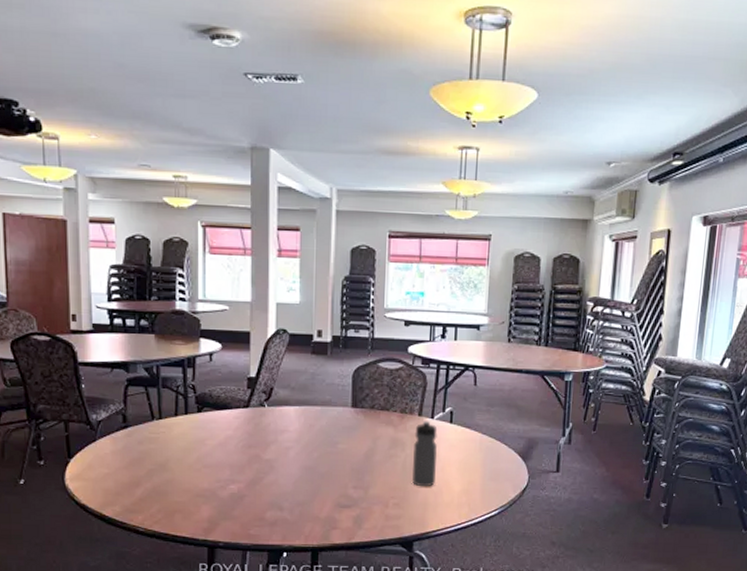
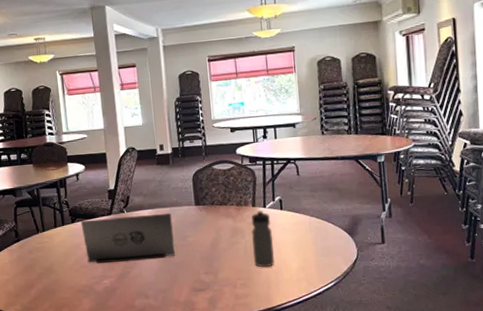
laptop: none [209,410,322,466] -> present [80,212,176,263]

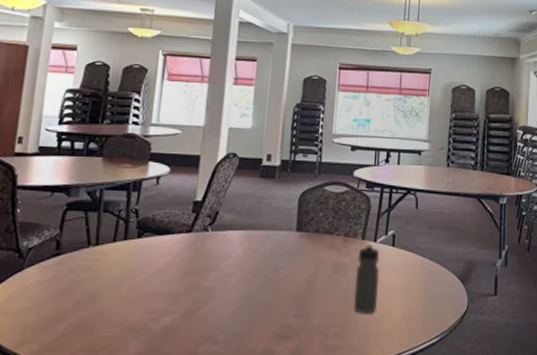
laptop: present [80,212,176,263] -> none [148,236,266,295]

